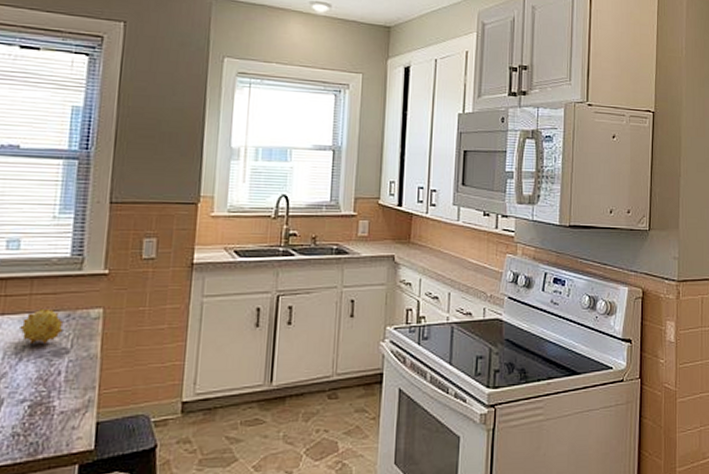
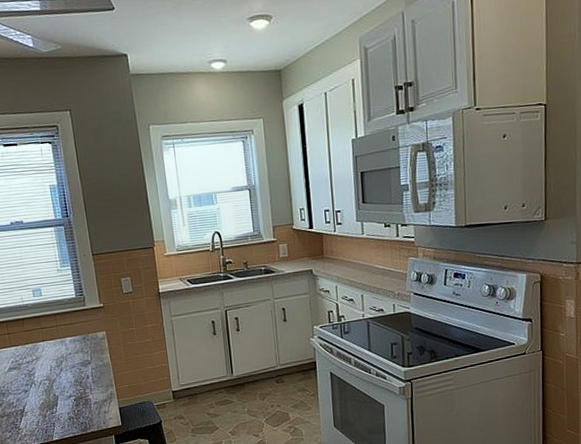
fruit: present [20,308,64,345] -> none [56,334,84,359]

